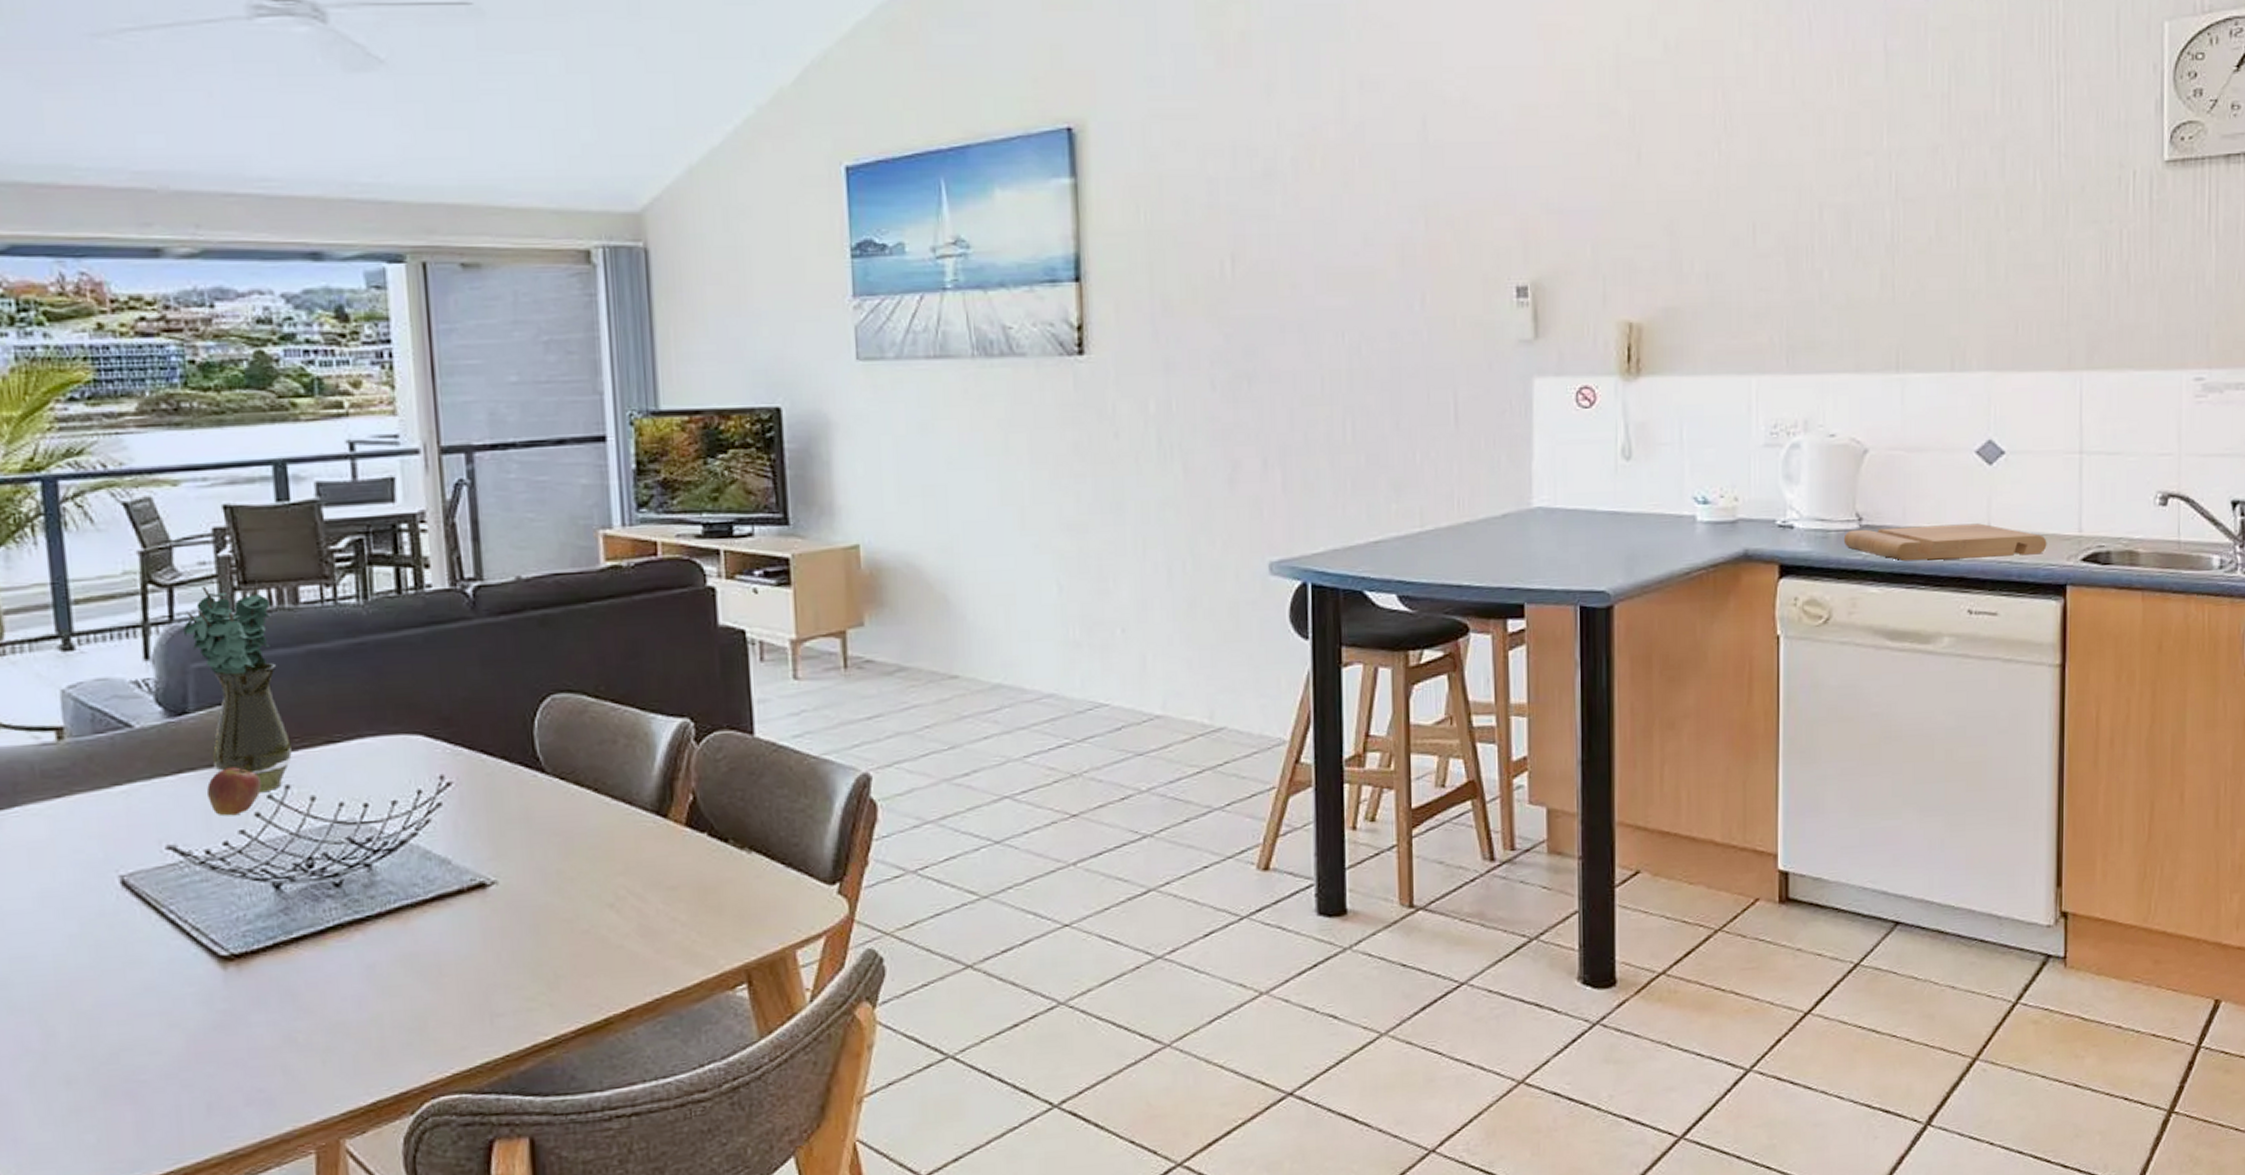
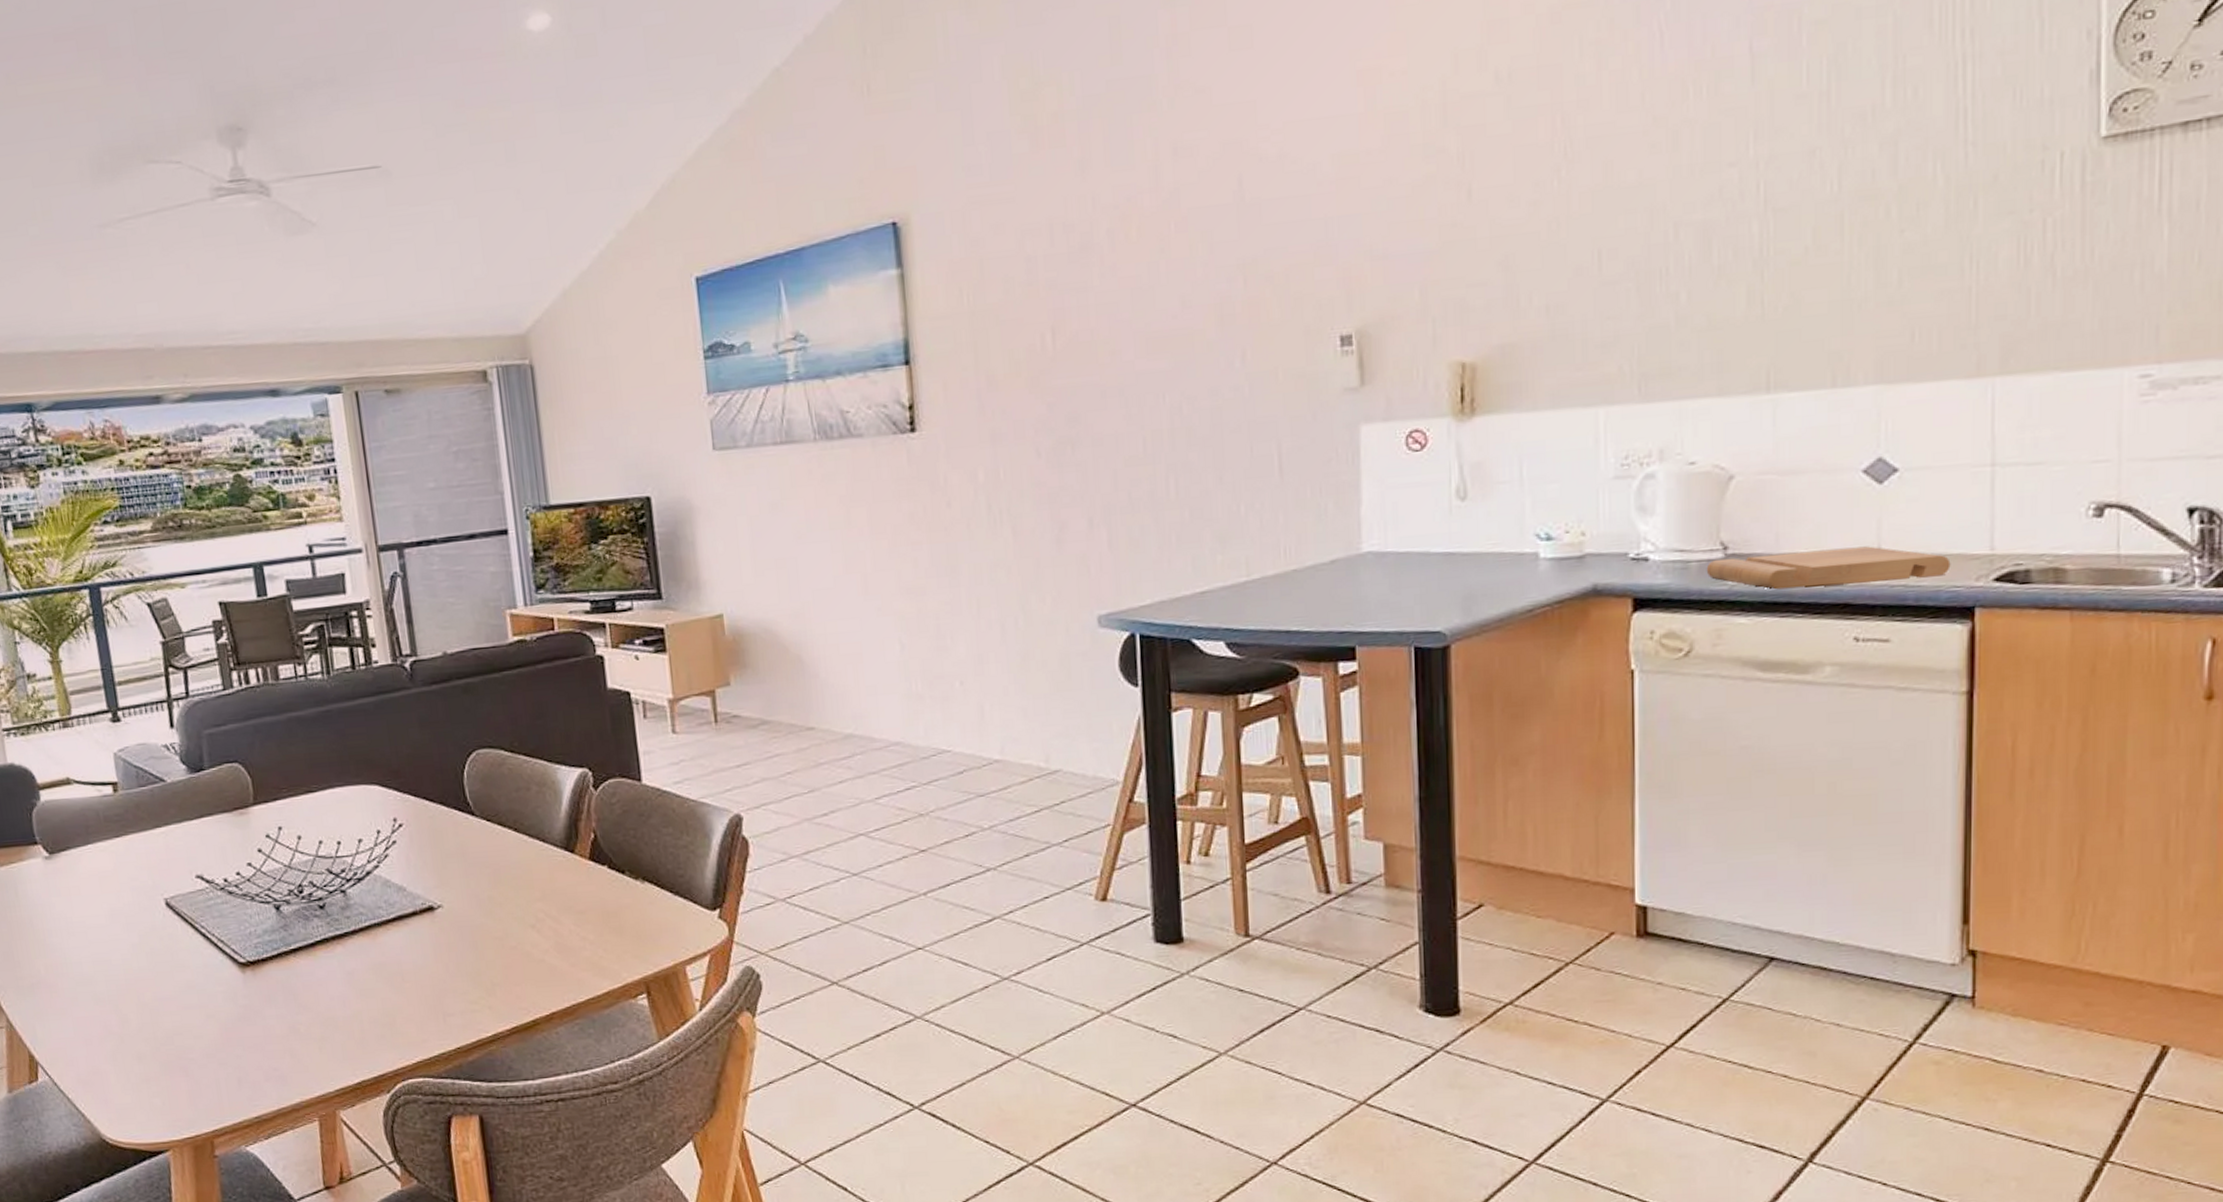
vase: present [184,586,292,793] -> none [197,667,282,833]
fruit: present [206,761,261,816] -> none [221,808,261,852]

